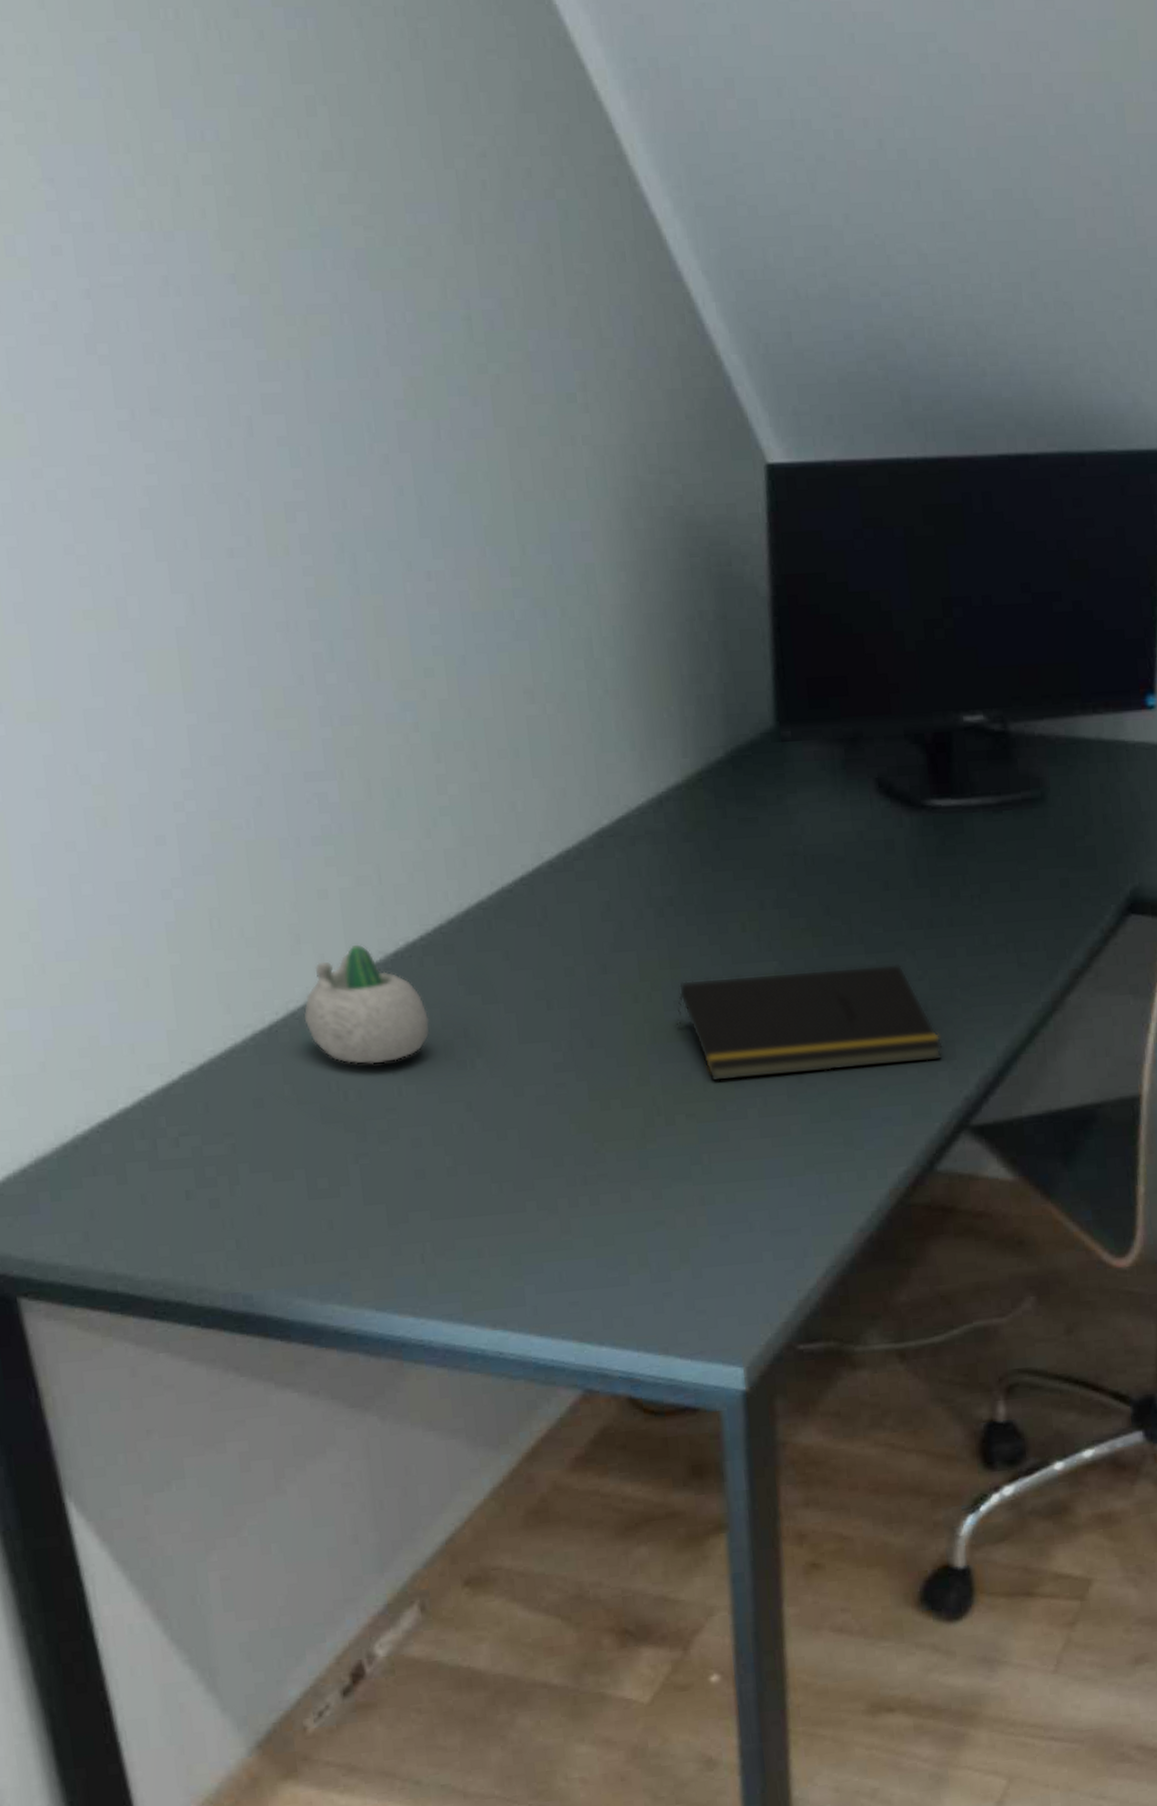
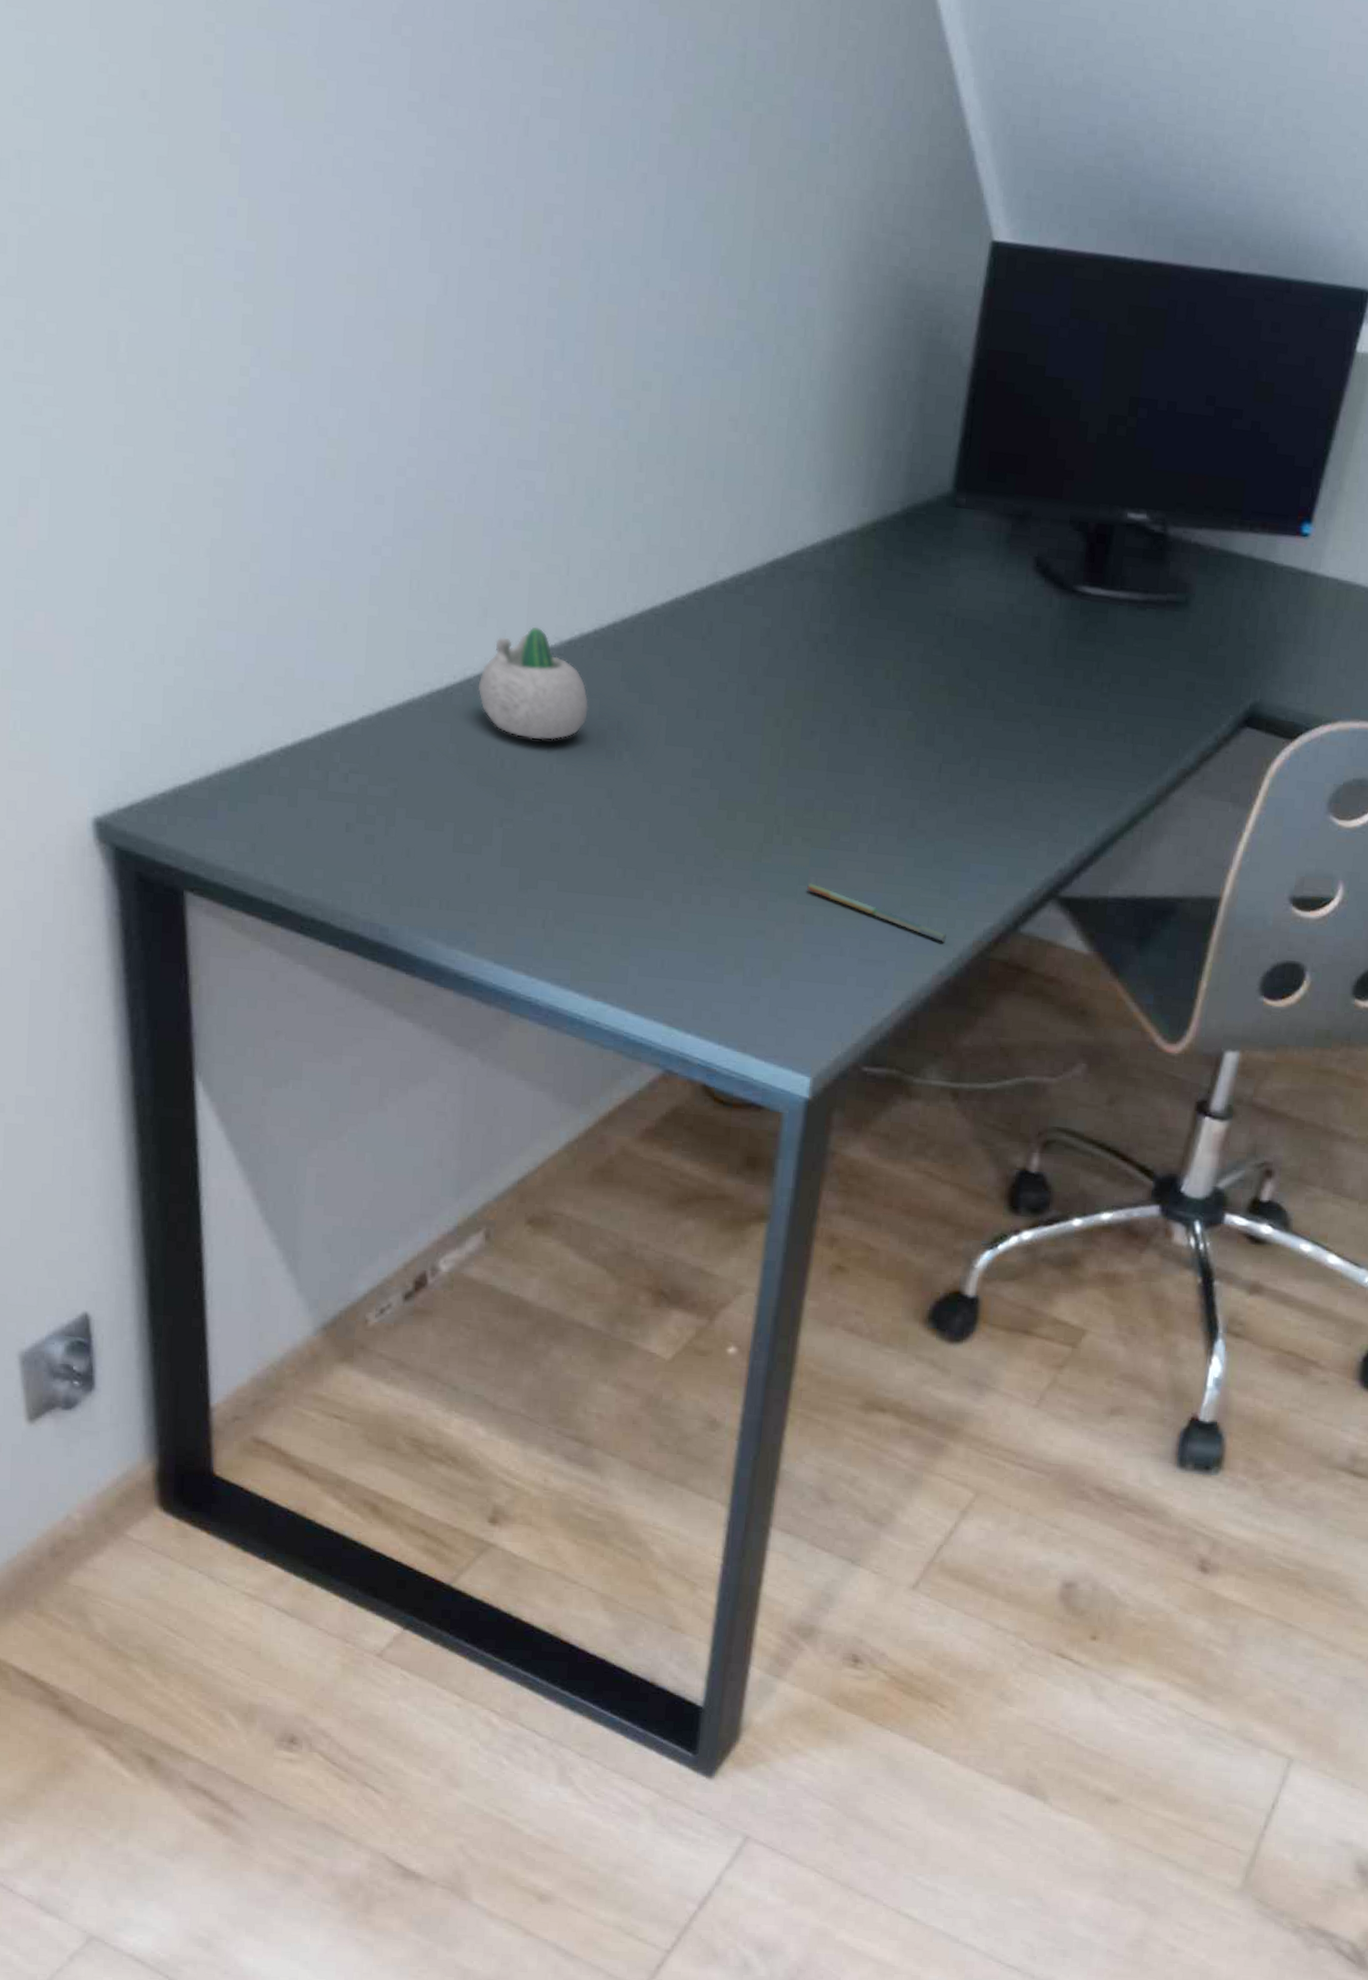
notepad: present [677,963,943,1082] -> none [810,714,1048,832]
pen: none [701,1160,860,1197] -> present [807,883,946,942]

